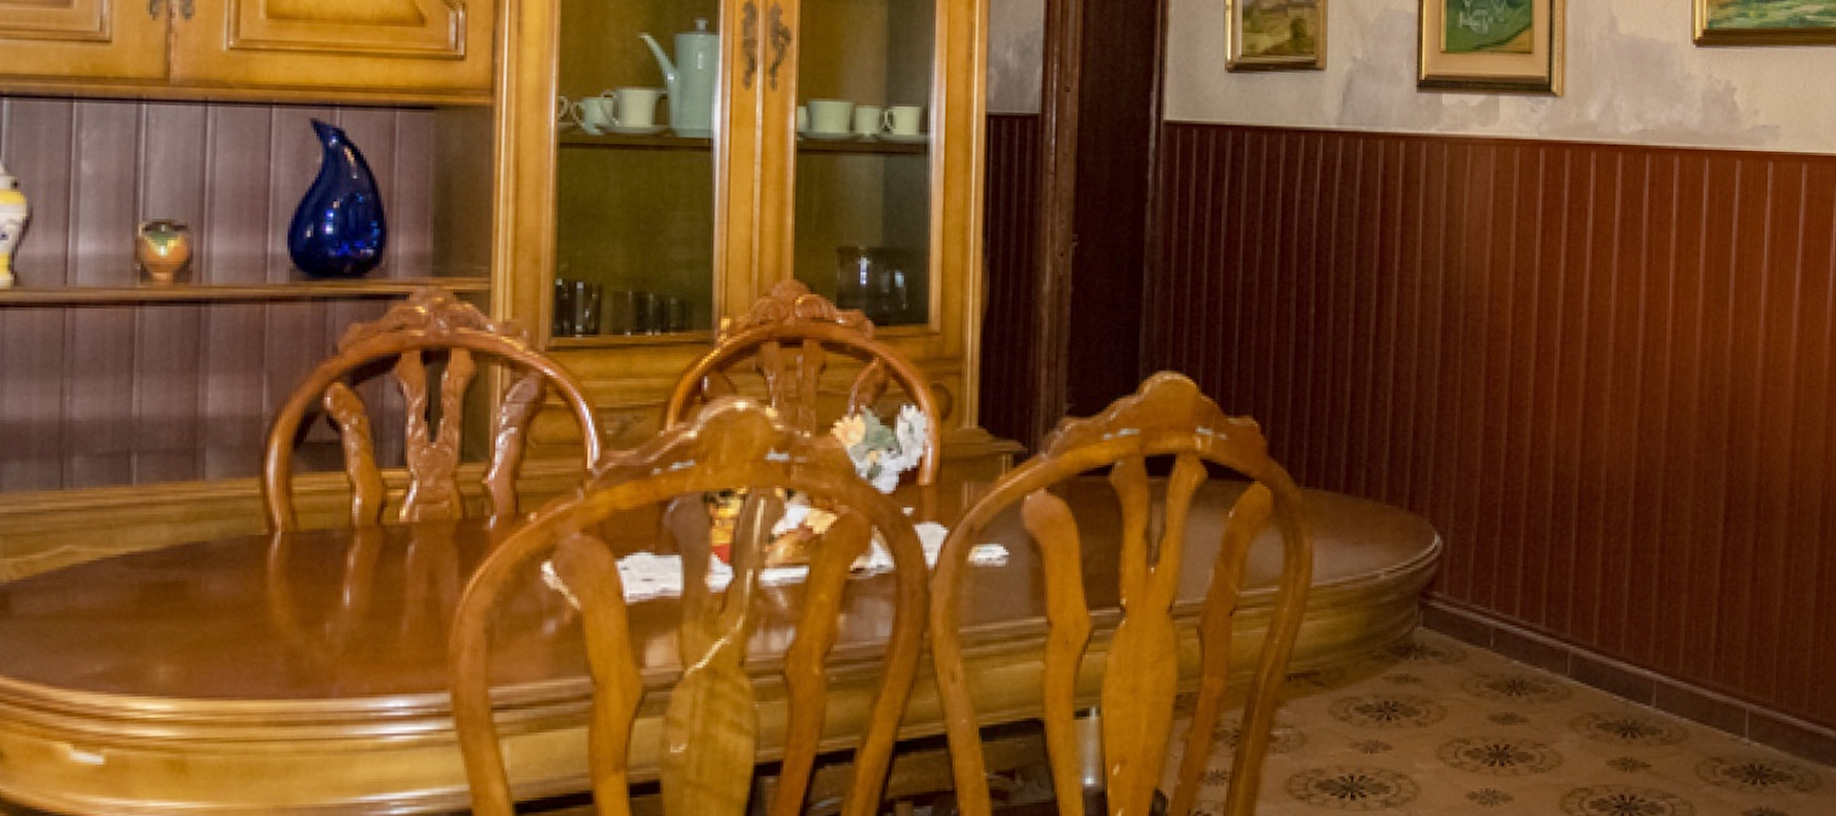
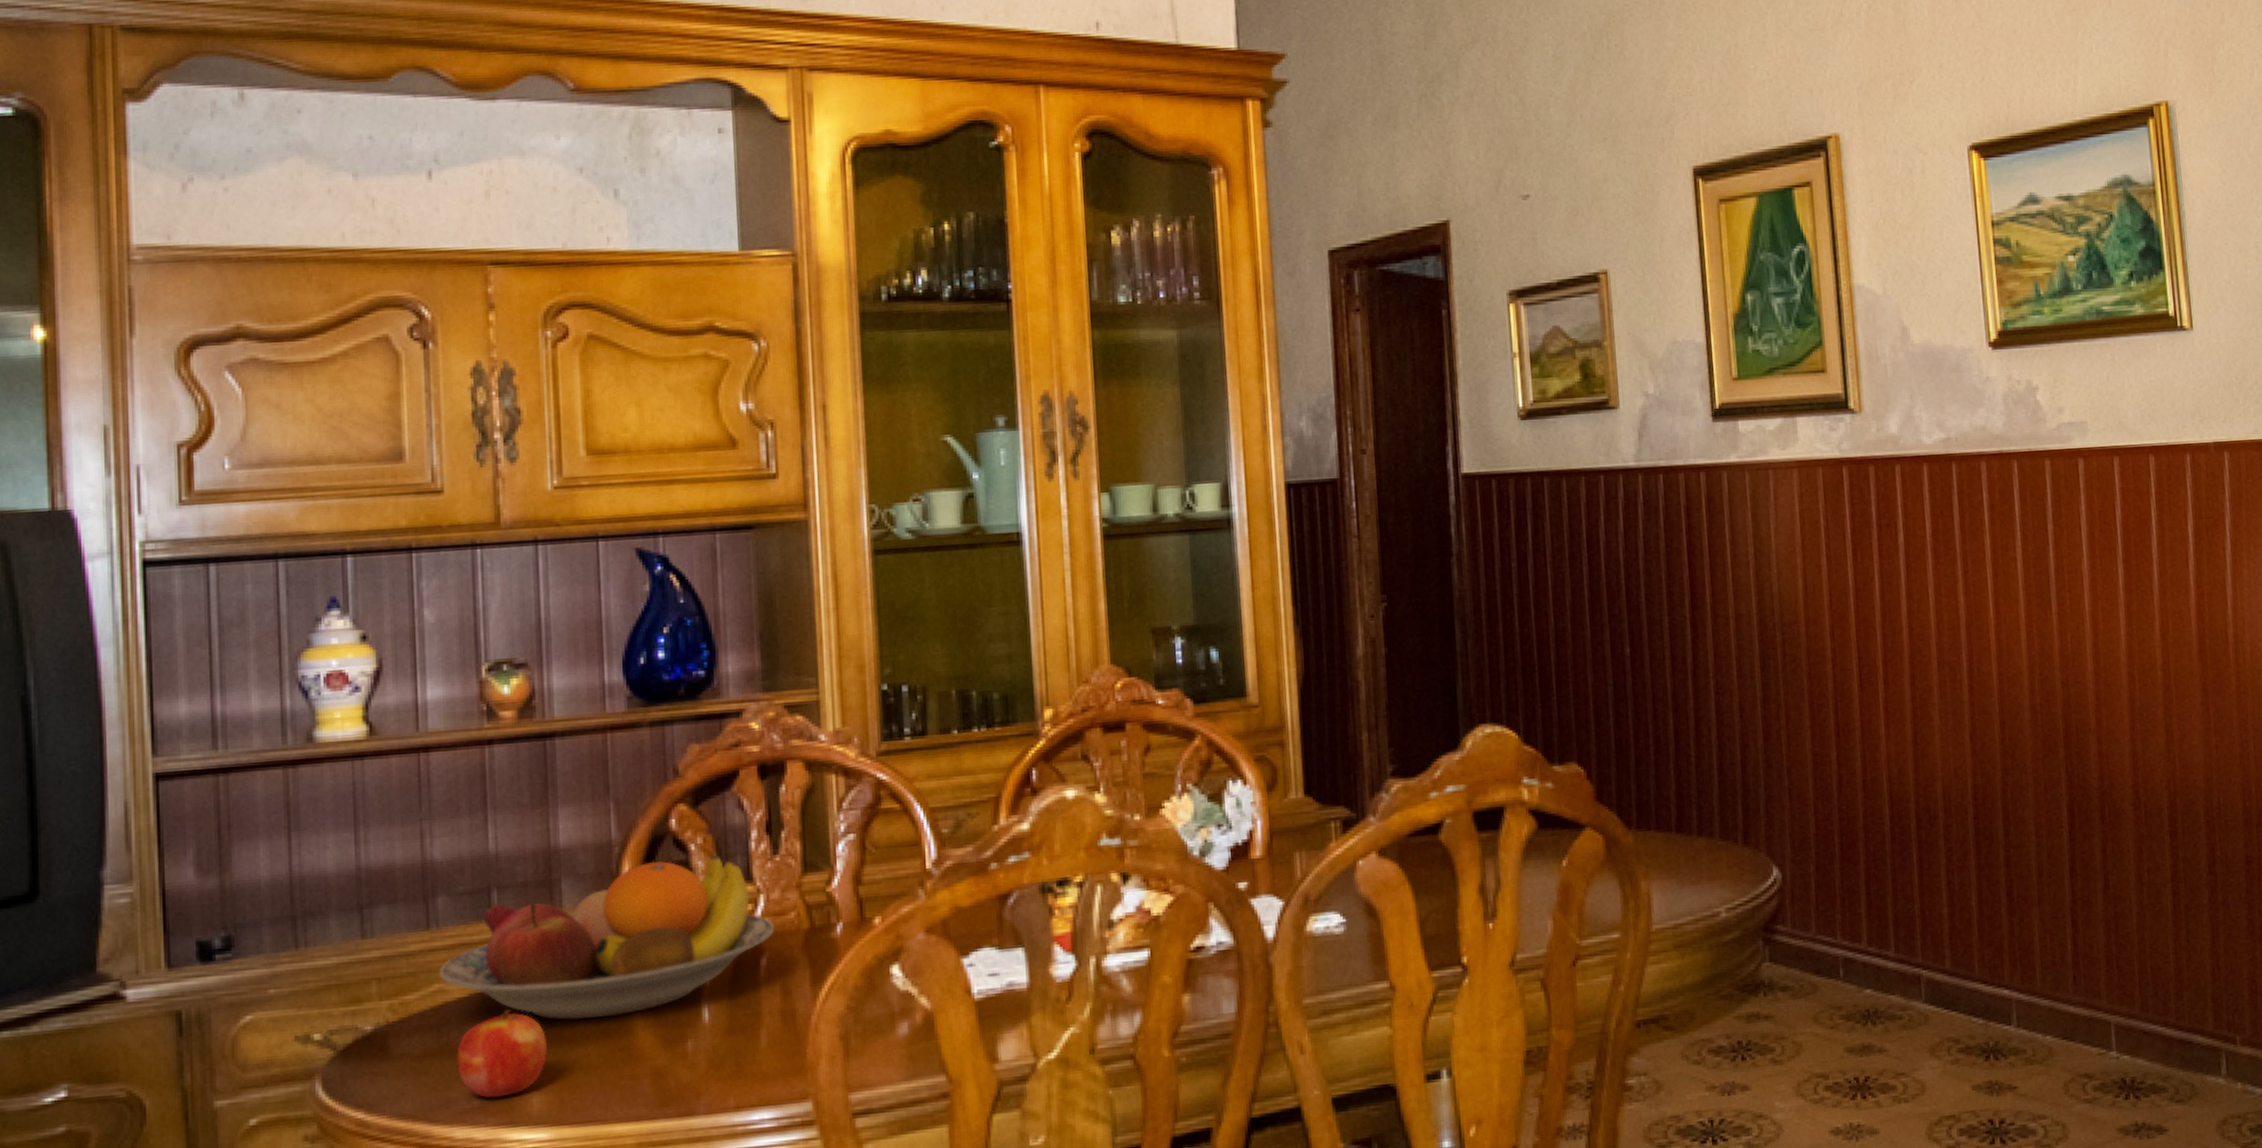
fruit bowl: none [69,435,426,593] -> present [439,853,775,1021]
apple: none [81,576,179,666] -> present [456,1008,548,1099]

